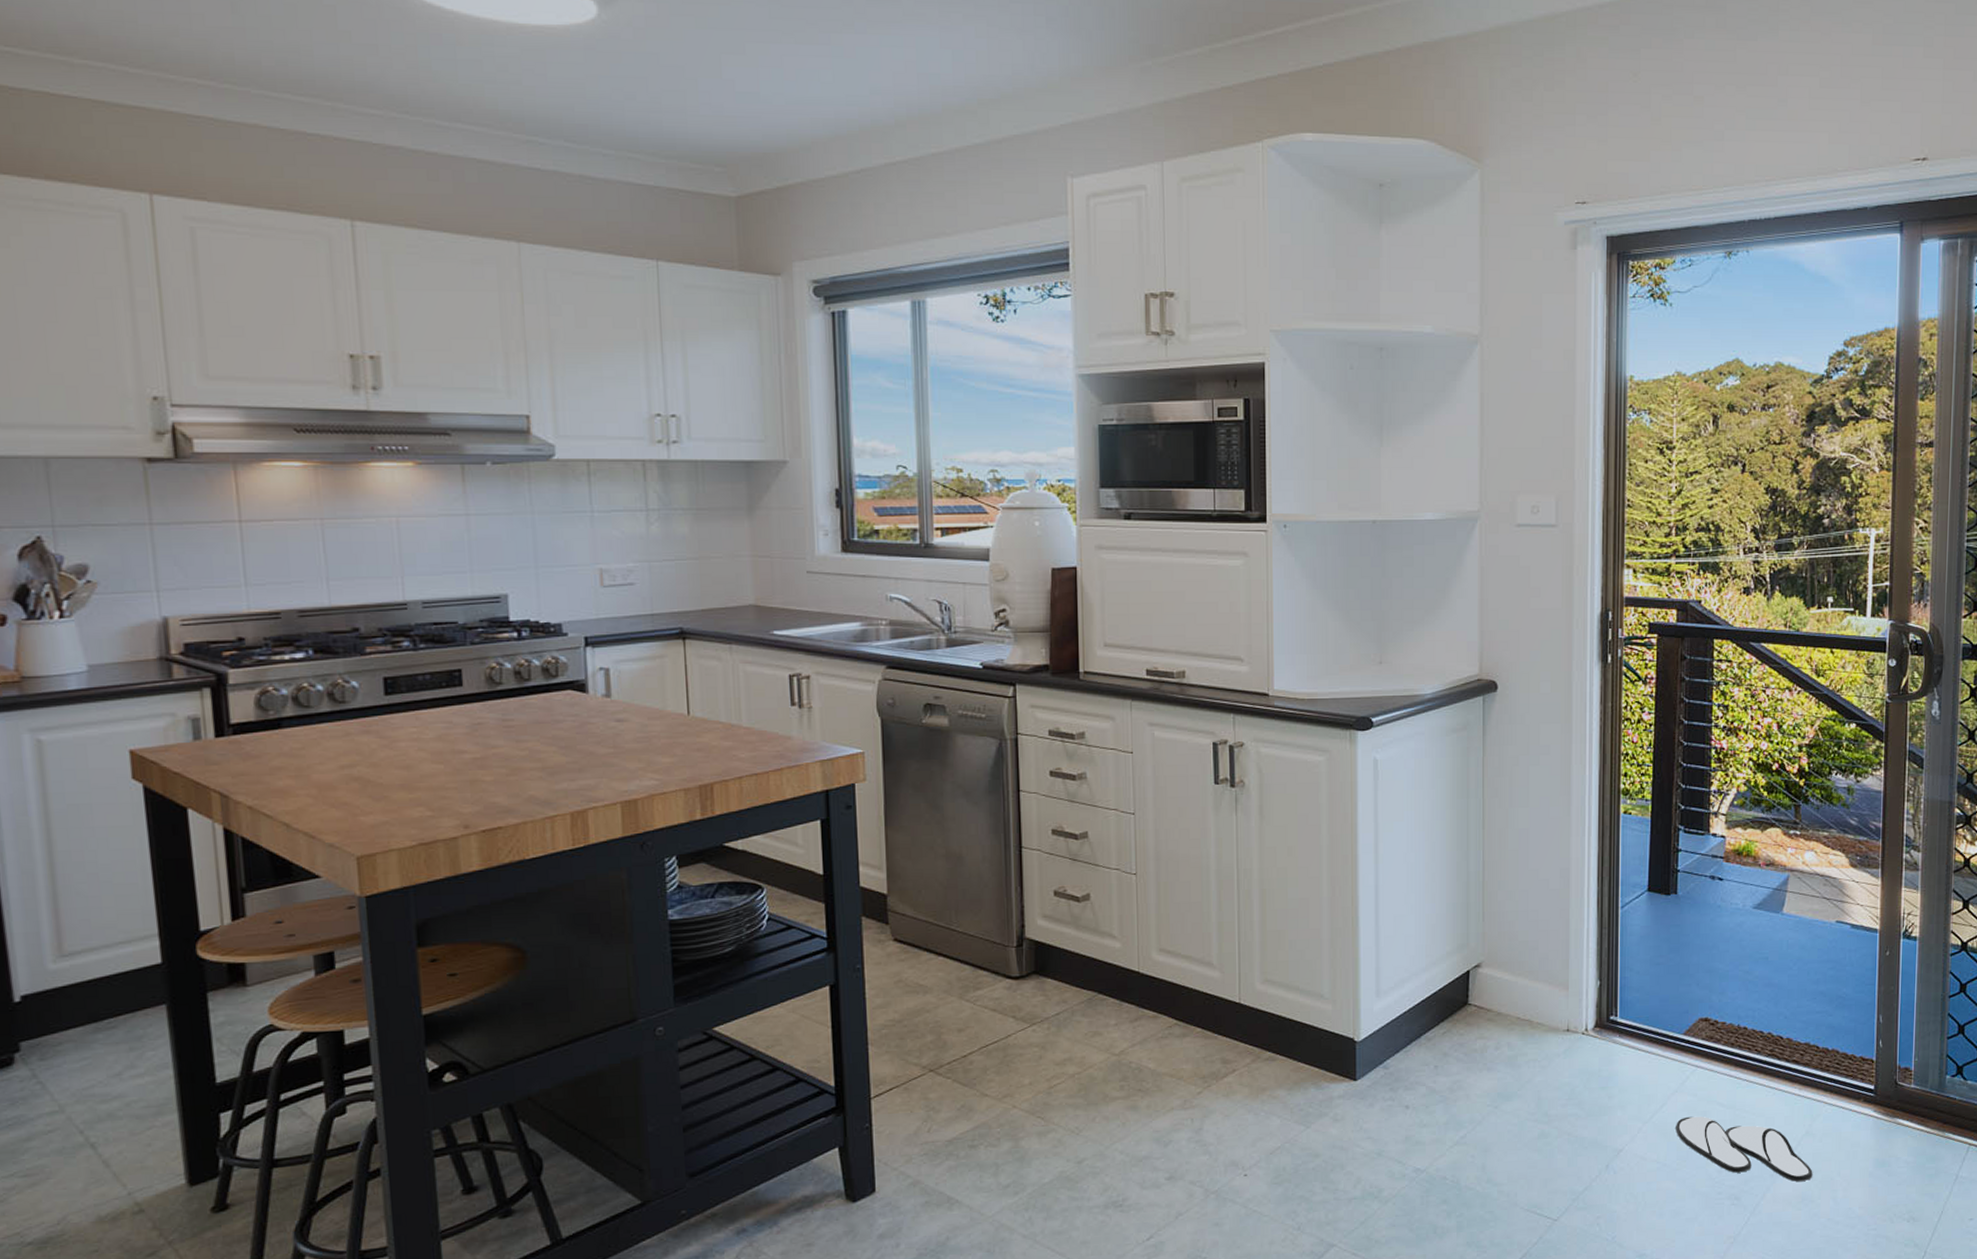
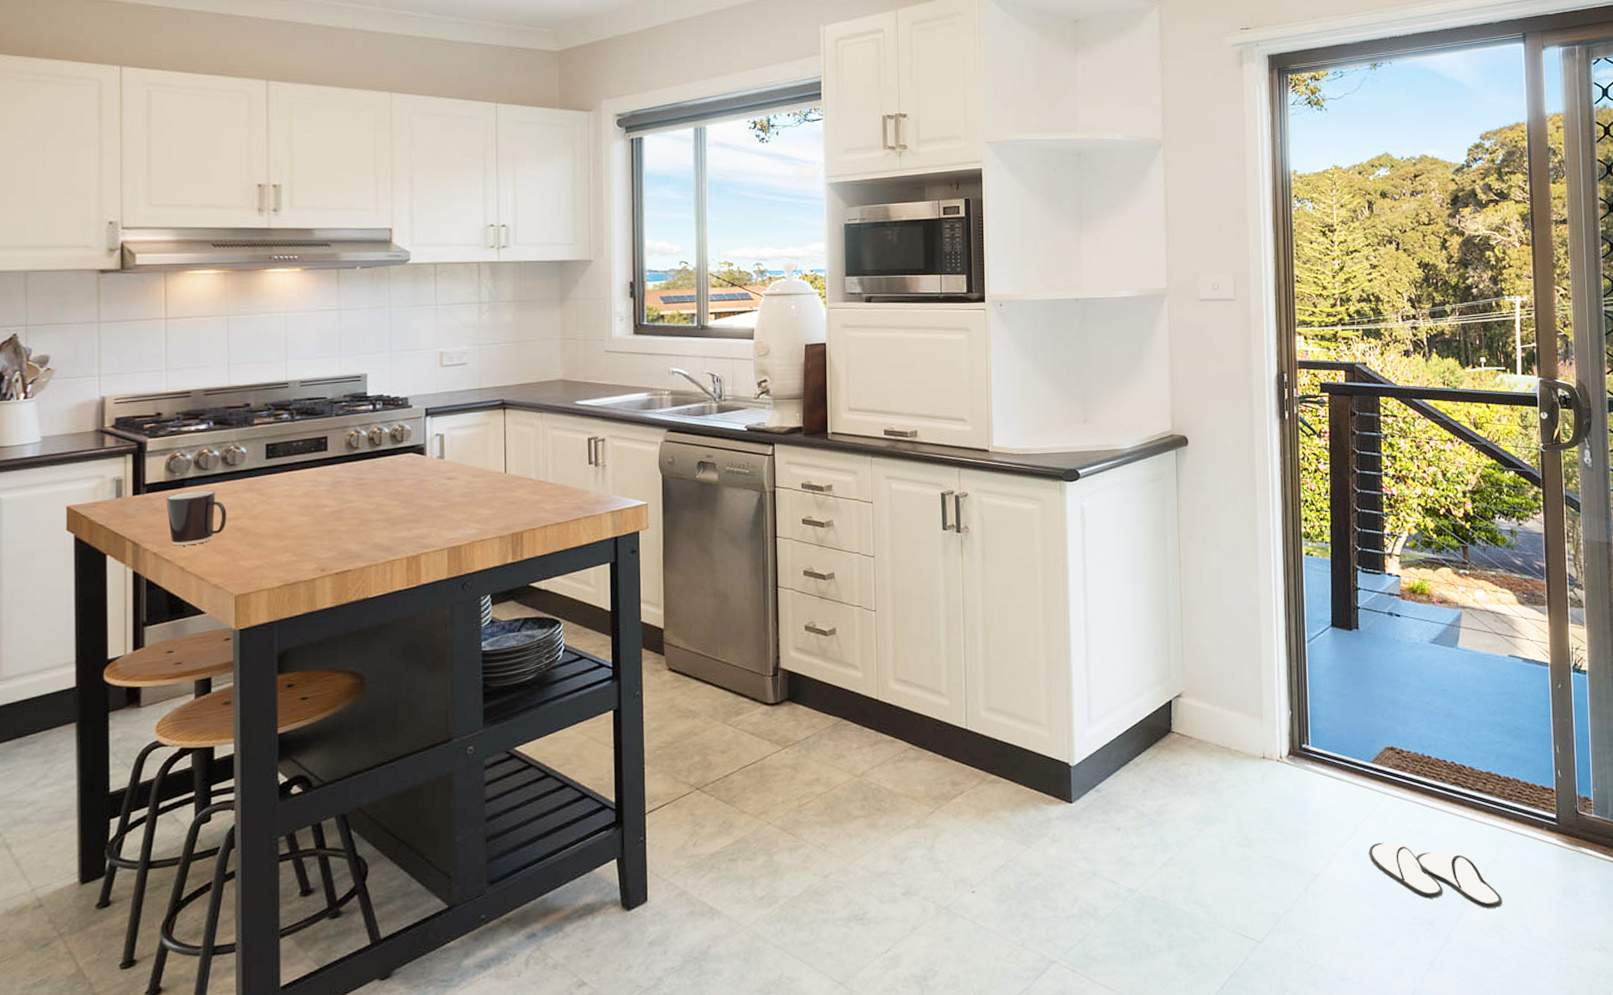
mug: none [258,731,340,798] -> present [166,490,227,546]

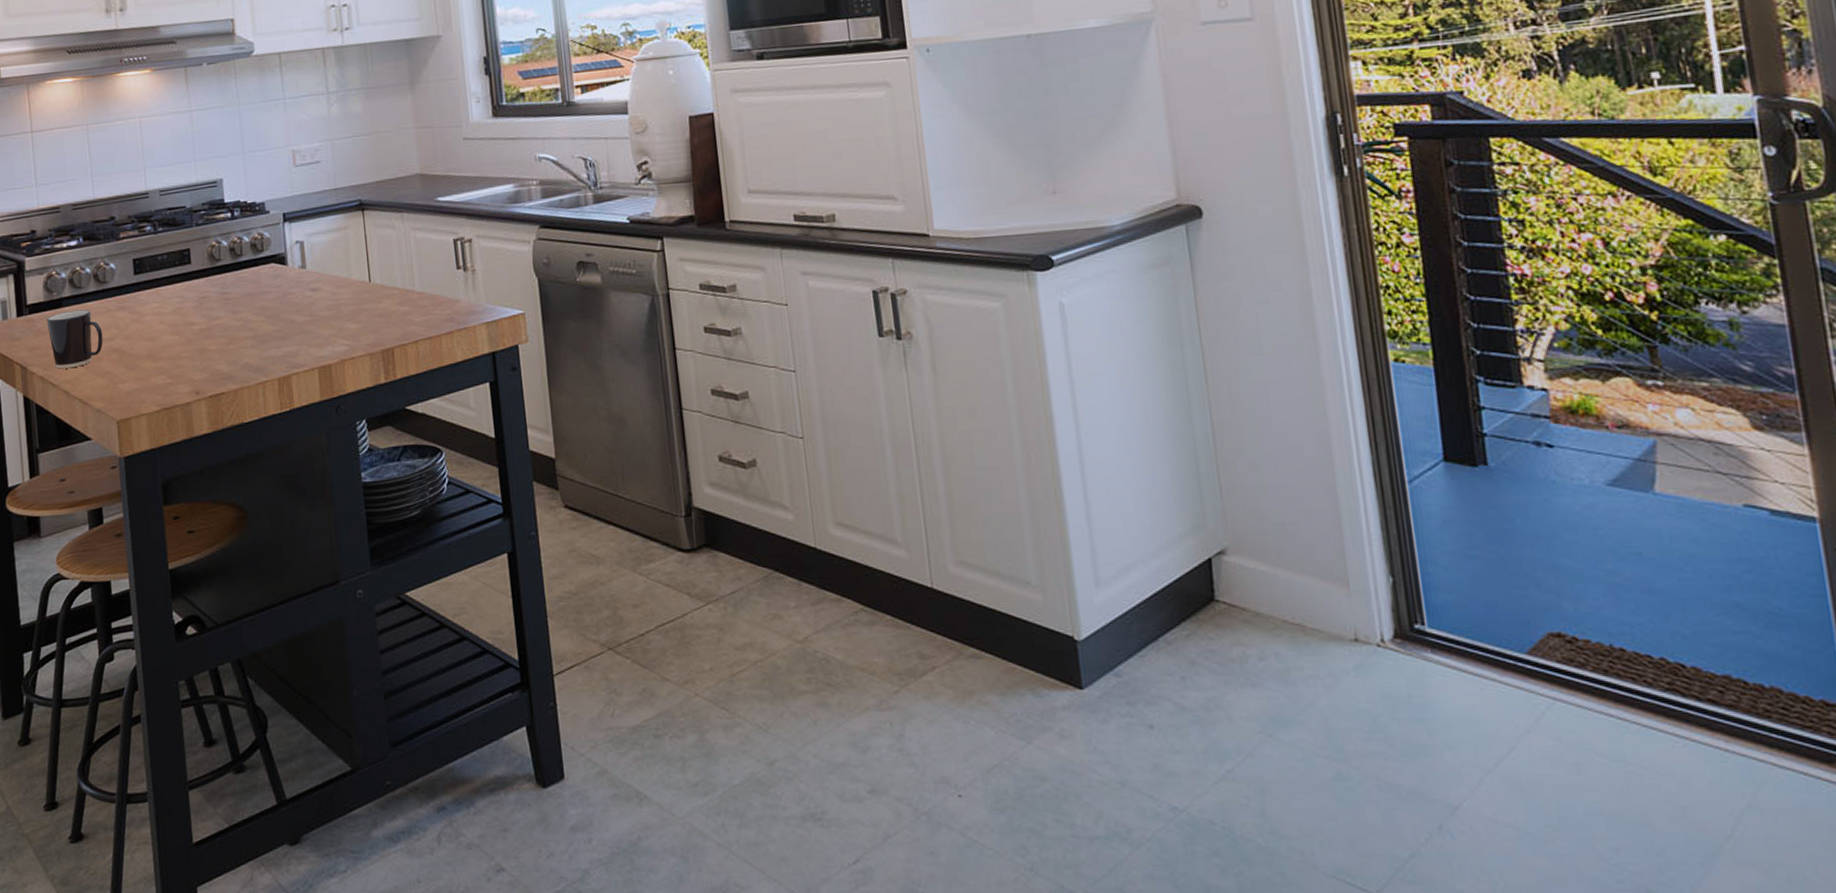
slippers: present [1369,842,1503,909] -> none [1535,768,1772,878]

